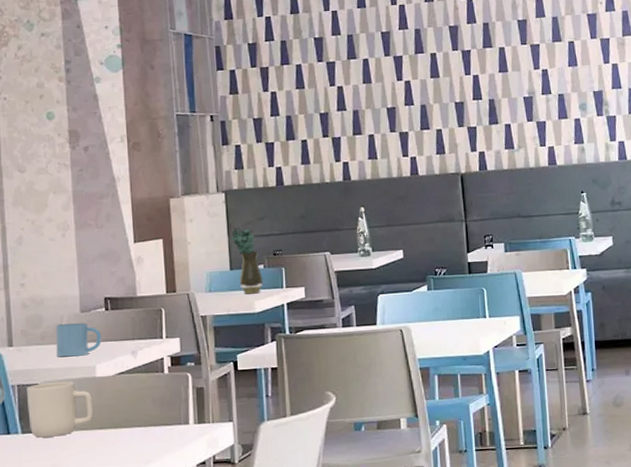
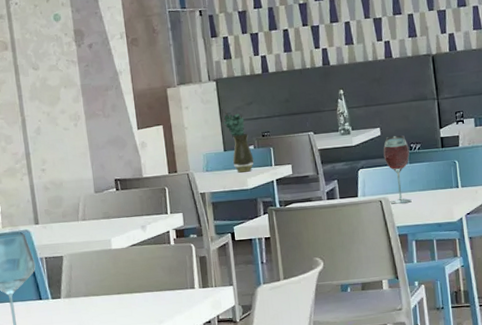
mug: present [27,381,94,438] -> none [53,253,112,303]
mug: present [55,323,102,357] -> none [74,202,115,233]
wineglass: none [405,258,435,334] -> present [383,135,412,204]

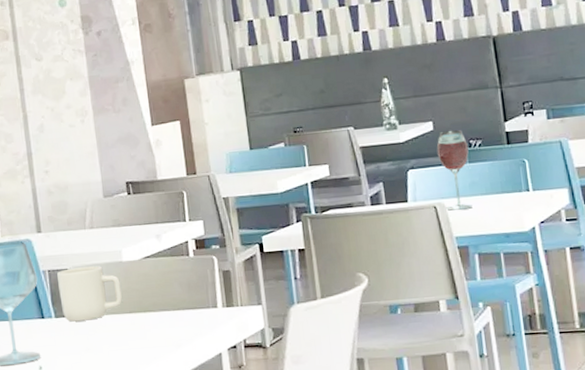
mug: none [53,253,112,303] -> present [57,266,123,322]
vase: present [223,112,254,173] -> none [248,105,285,174]

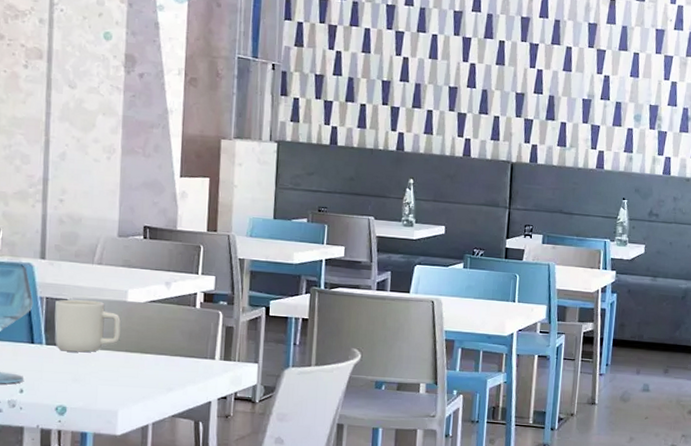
wineglass: present [436,129,473,211] -> none [442,236,472,309]

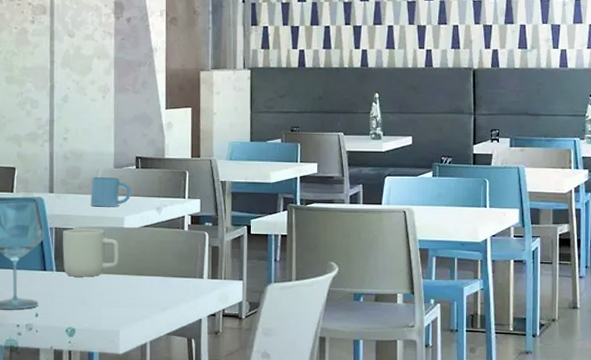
mug: none [89,245,137,279] -> present [91,177,131,207]

